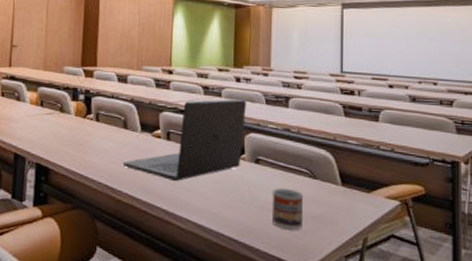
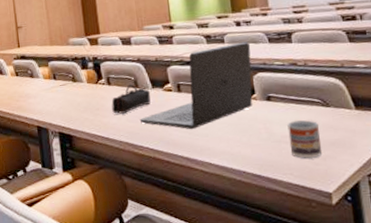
pencil case: none [96,124,139,154] -> present [111,84,151,114]

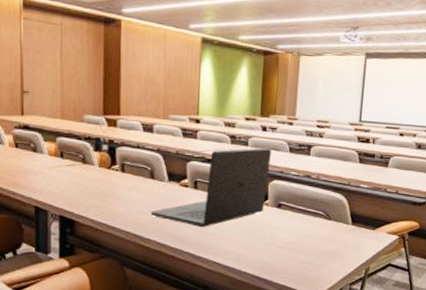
pencil case: present [111,84,151,114] -> none [122,174,166,204]
cup: present [287,120,322,158] -> none [289,230,318,265]

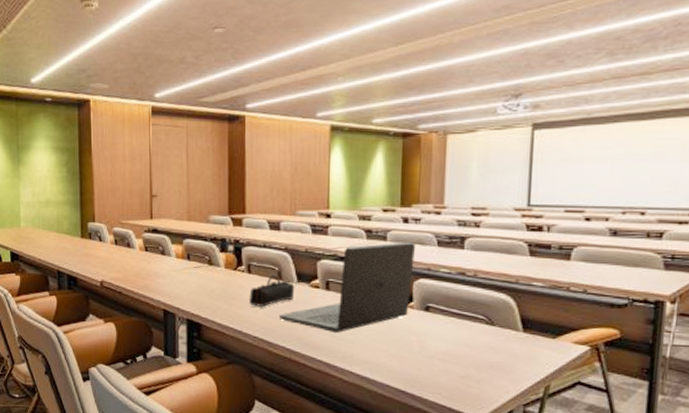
pencil case: none [122,174,166,204] -> present [249,275,295,307]

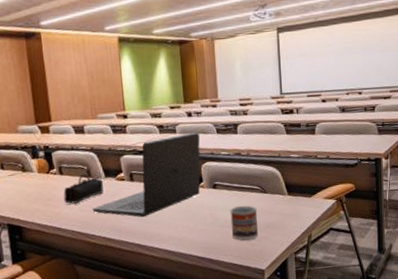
cup: none [442,337,478,379] -> present [230,206,258,241]

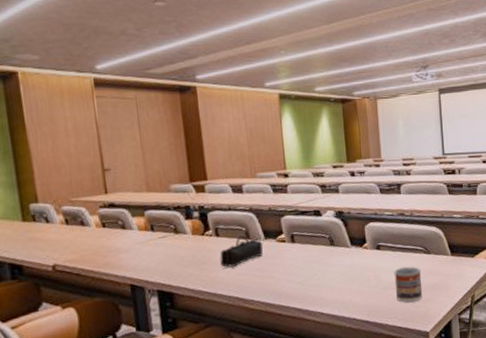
laptop: present [92,132,200,218] -> none [250,192,364,281]

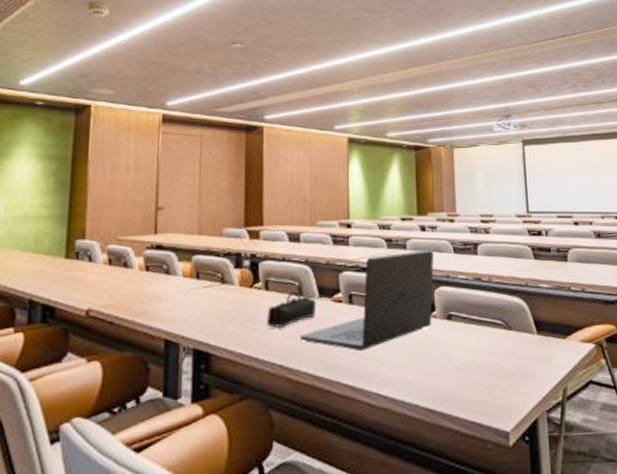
laptop: none [250,192,364,281] -> present [299,250,435,352]
cup: present [394,267,422,303] -> none [467,345,501,390]

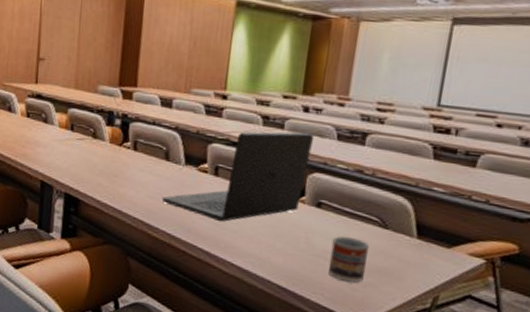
pencil case: present [267,291,317,328] -> none [132,155,182,187]
cup: none [467,345,501,390] -> present [328,236,369,283]

